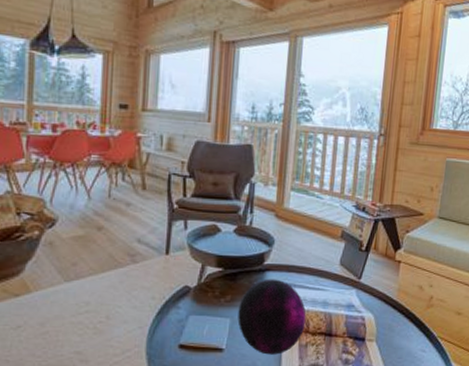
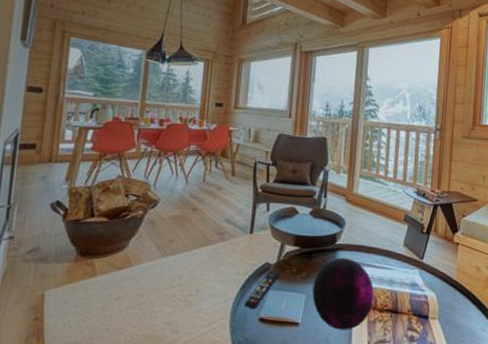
remote control: none [162,294,201,335] -> present [245,270,280,309]

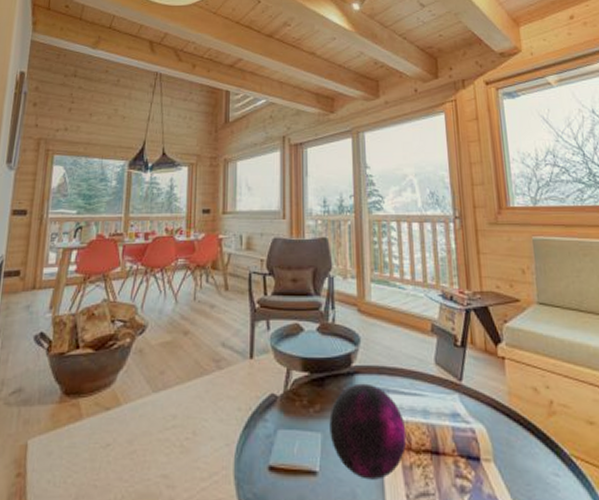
remote control: present [245,270,280,309] -> none [250,403,288,454]

